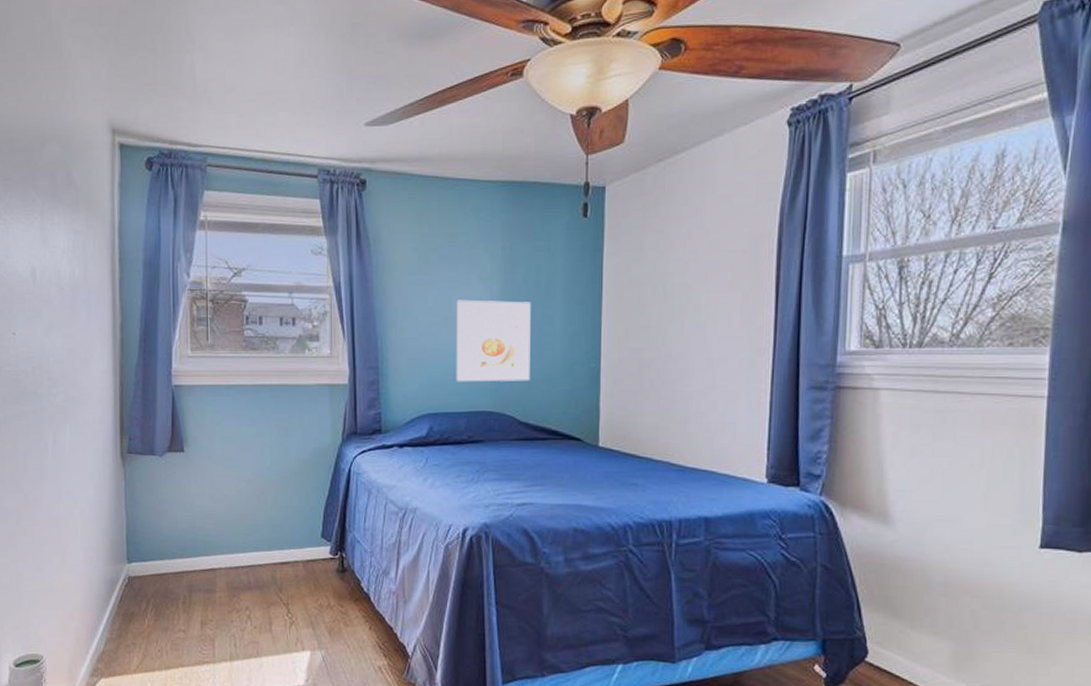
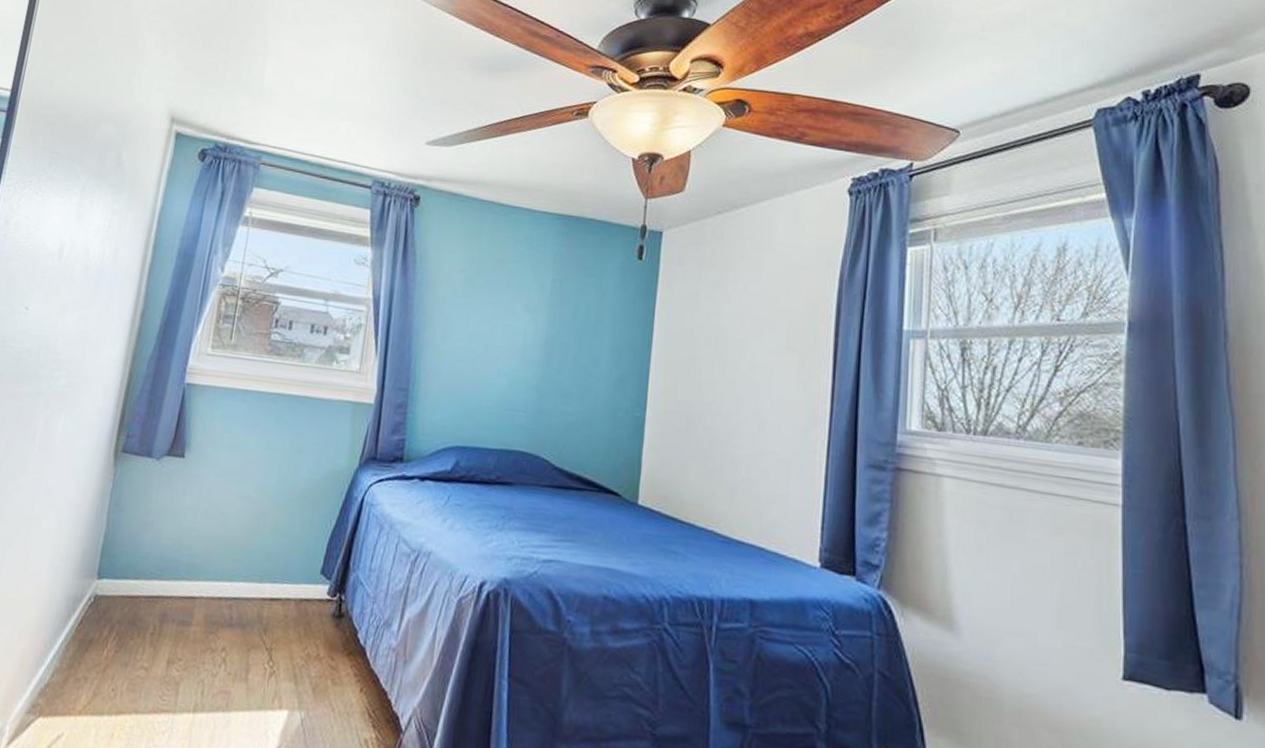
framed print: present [456,299,531,382] -> none [490,328,577,423]

